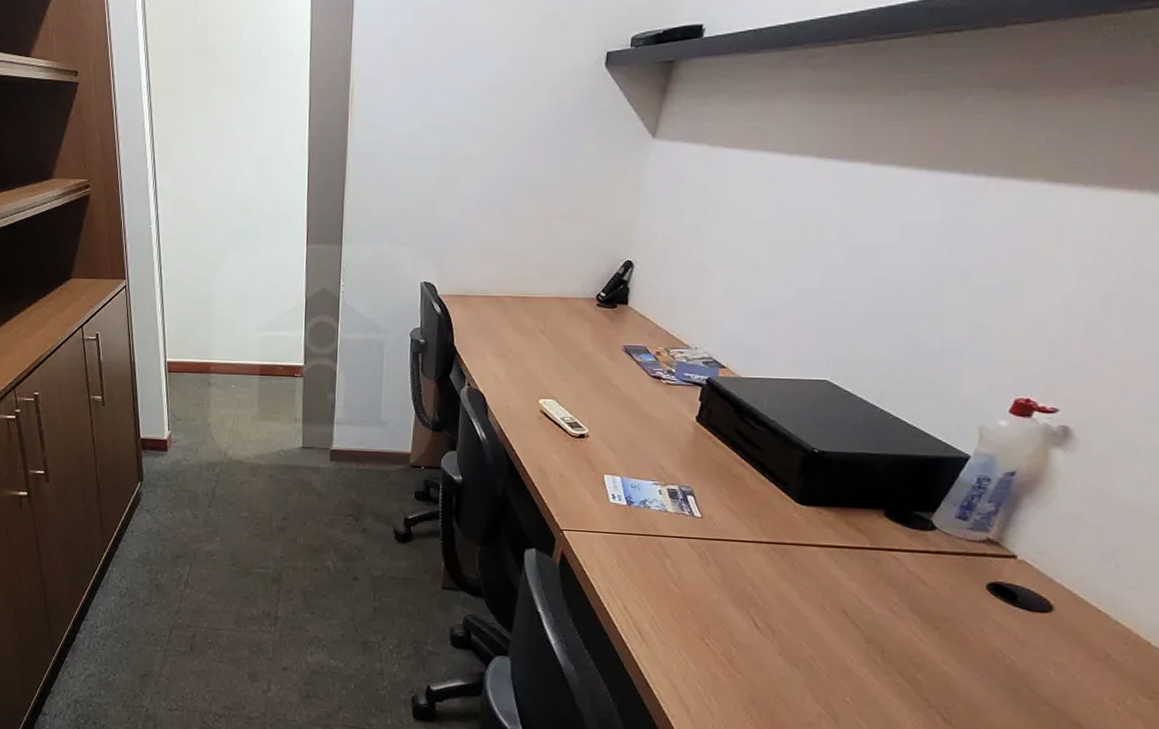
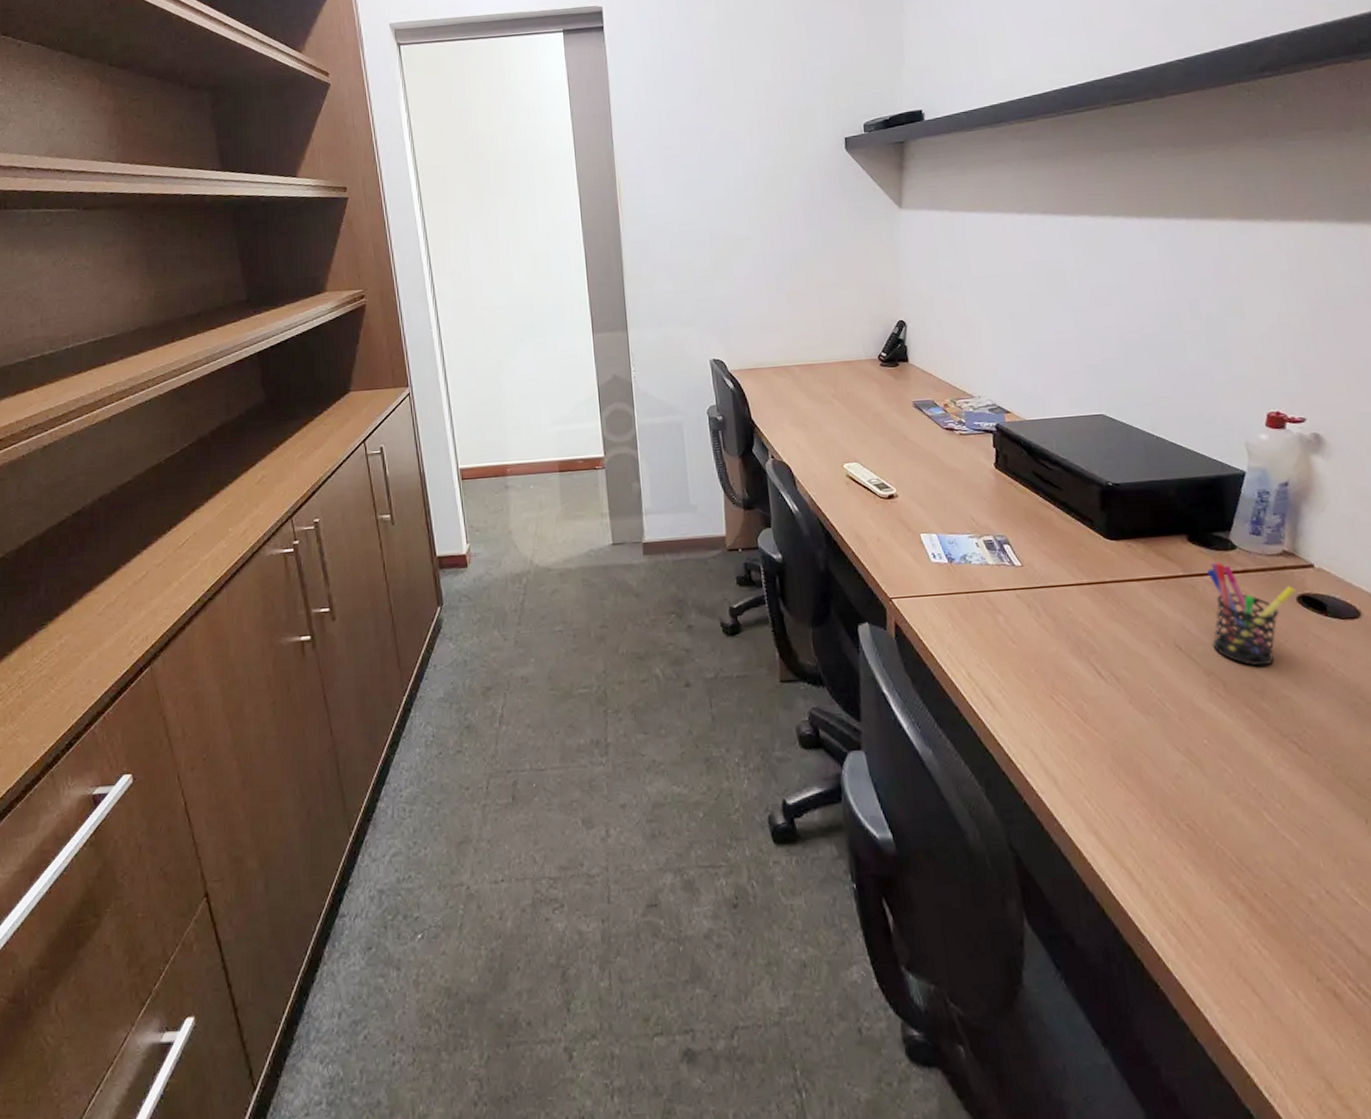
pen holder: none [881,540,988,642] -> present [1206,562,1296,667]

